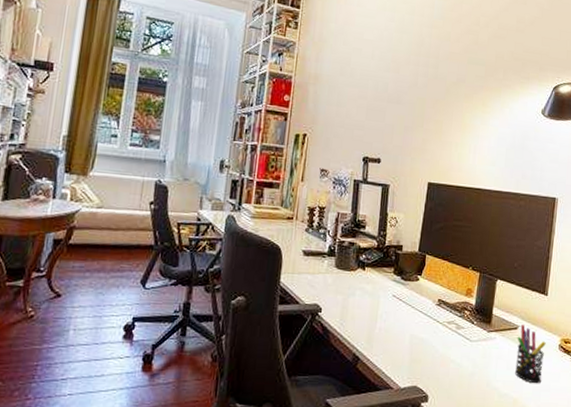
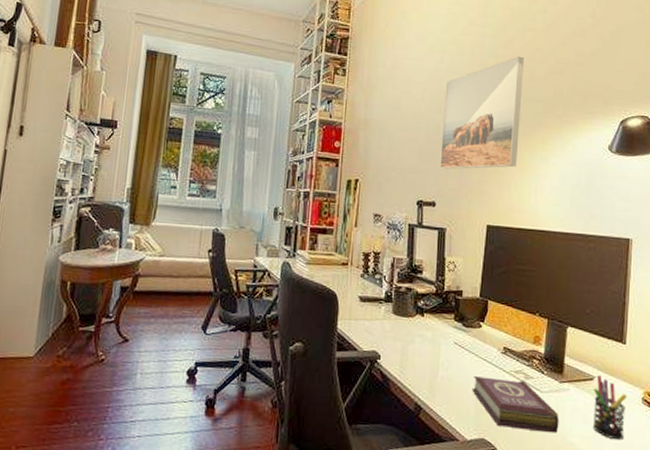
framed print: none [386,19,470,127] -> present [439,56,524,169]
book: none [407,327,486,379] -> present [472,376,559,433]

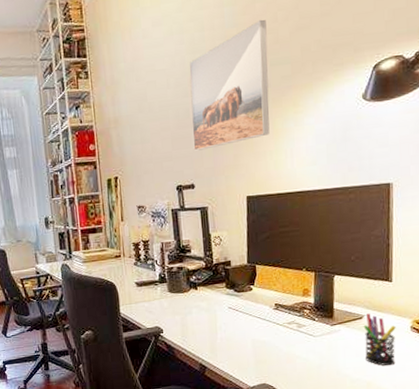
book: present [472,376,559,433] -> none [250,329,334,372]

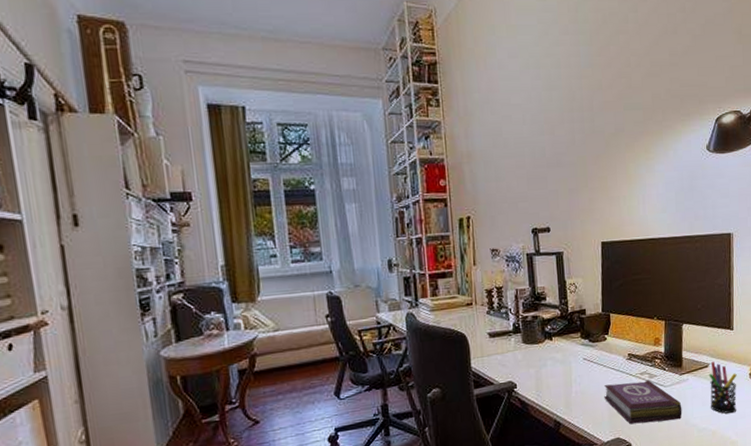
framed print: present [189,19,270,151] -> none [545,62,623,193]
book: none [250,329,334,372] -> present [604,379,682,425]

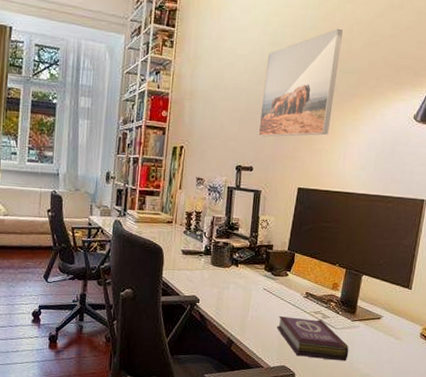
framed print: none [545,62,623,193] -> present [258,28,343,137]
pen holder: present [708,362,737,414] -> none [376,315,408,367]

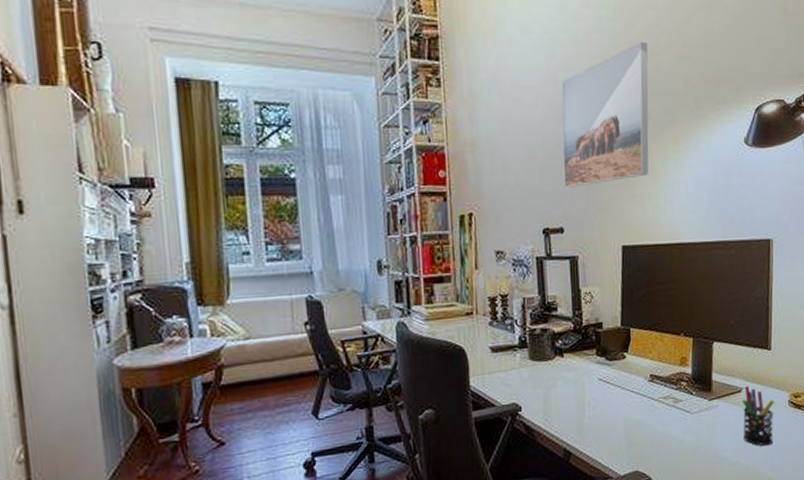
book: present [277,316,349,361] -> none [621,404,711,456]
pen holder: none [376,315,408,367] -> present [742,386,774,446]

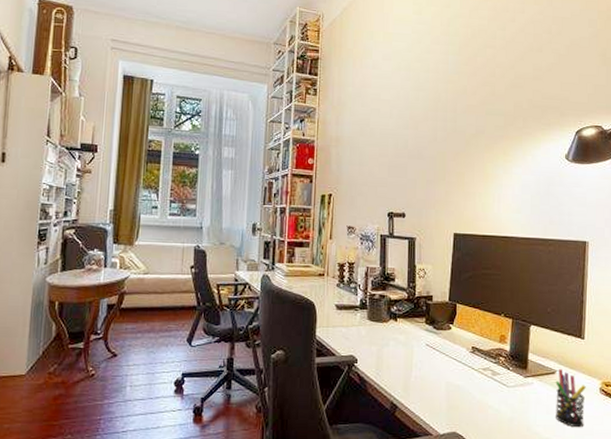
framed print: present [561,41,649,188] -> none [408,72,485,182]

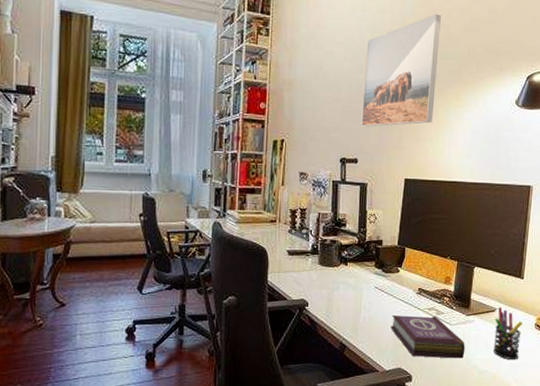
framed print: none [408,72,485,182] -> present [361,13,441,127]
book: none [444,375,525,424] -> present [390,315,465,359]

